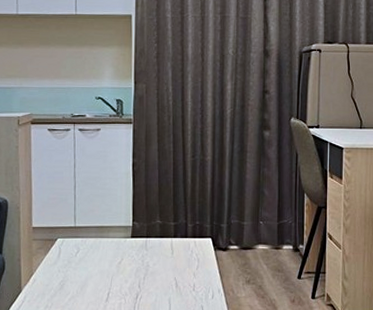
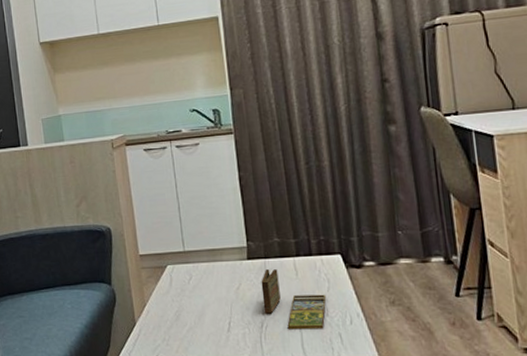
board game: none [140,248,195,302] -> present [261,269,327,330]

